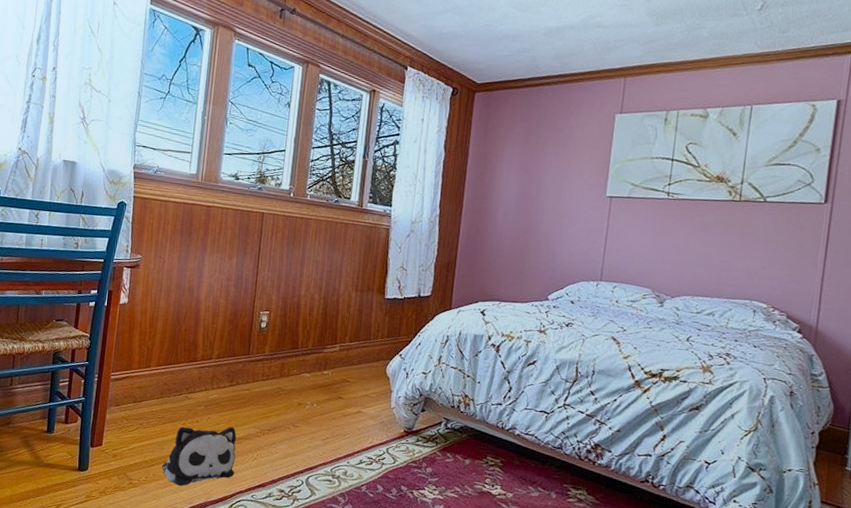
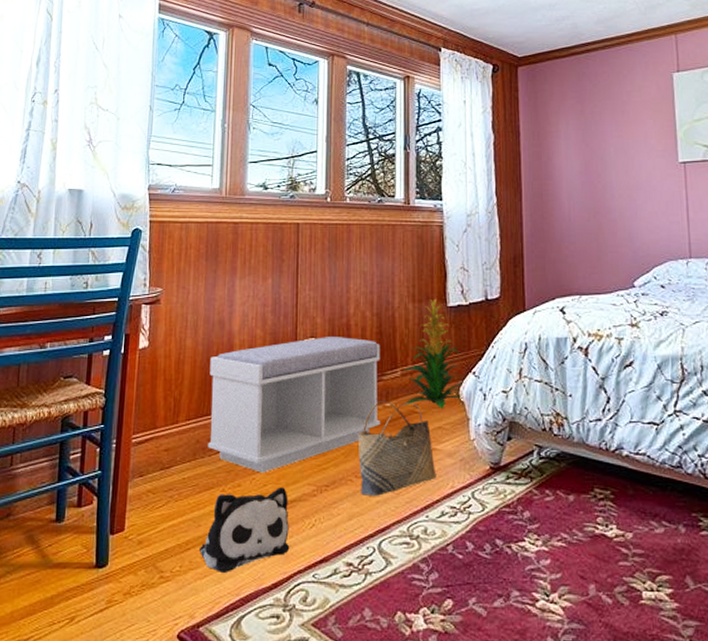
bench: none [173,311,324,415] -> present [208,337,380,473]
basket: none [296,368,360,443] -> present [358,400,437,496]
indoor plant: none [340,290,392,381] -> present [403,298,465,408]

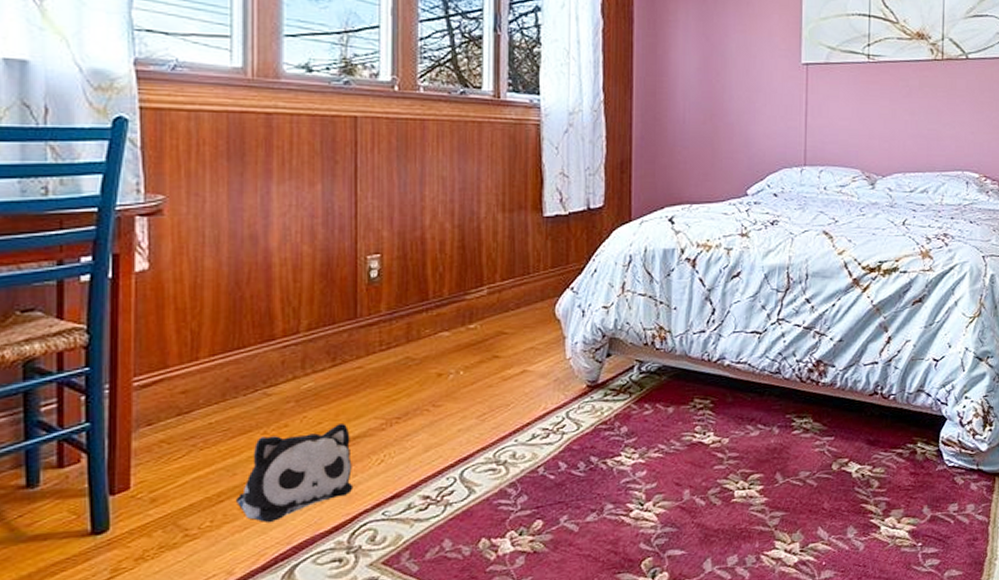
bench: present [208,337,380,473] -> none [240,252,463,410]
basket: present [358,400,437,496] -> none [436,321,527,425]
indoor plant: present [403,298,465,408] -> none [490,207,562,328]

